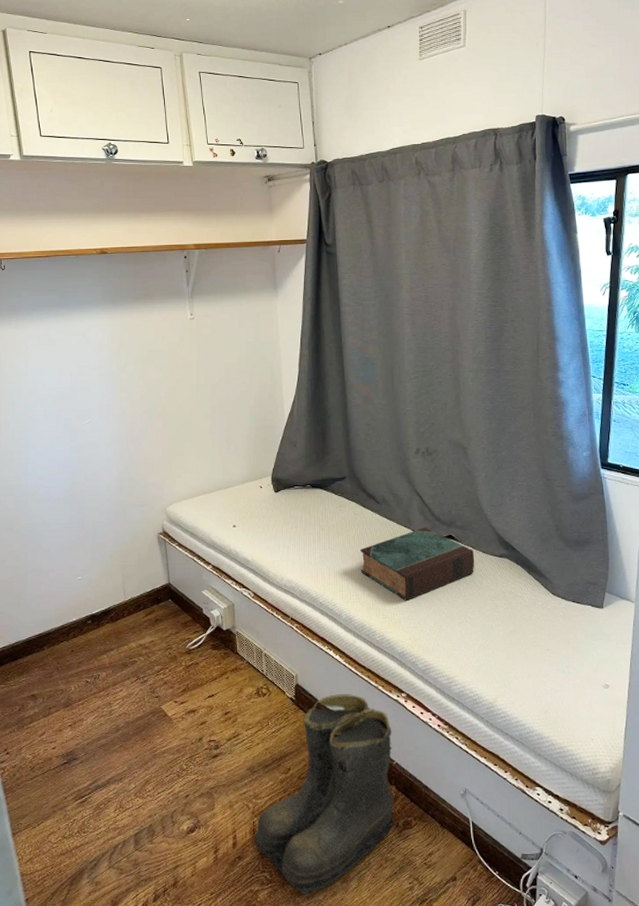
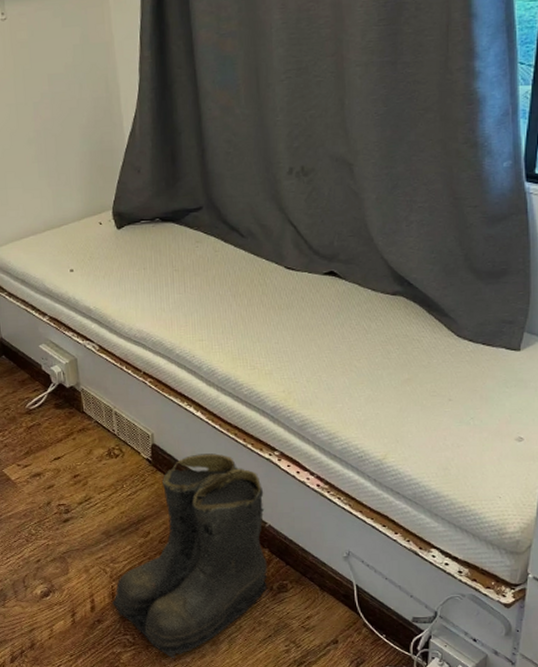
book: present [360,527,475,601] -> none [221,263,362,349]

